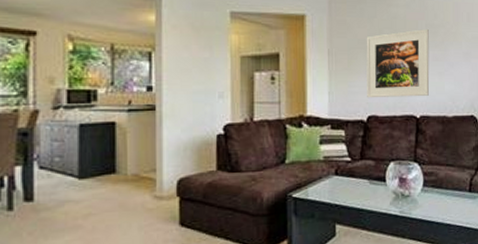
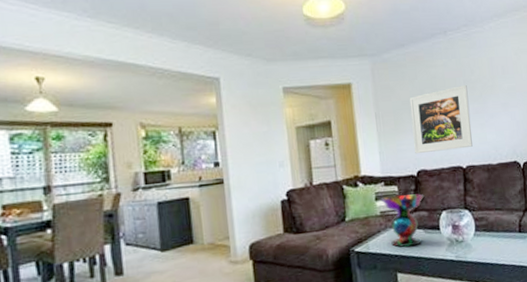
decorative bowl: none [325,140,373,198] -> present [380,194,425,248]

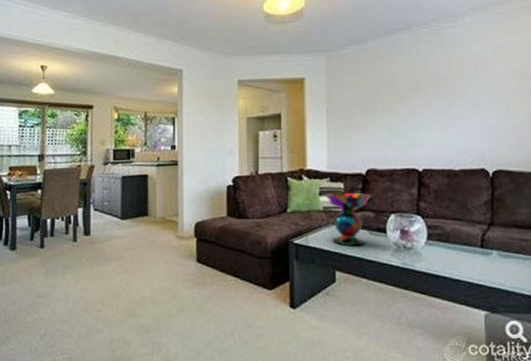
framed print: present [409,85,473,154] -> none [364,84,433,153]

